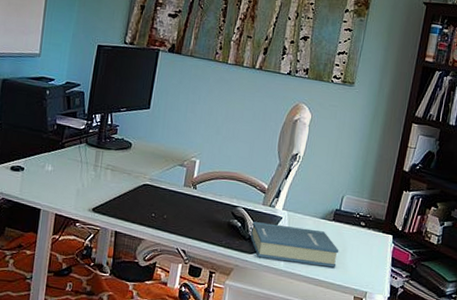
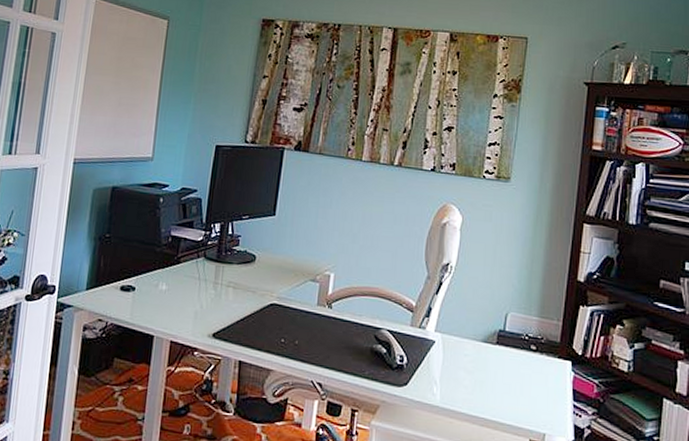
hardback book: present [250,222,339,268] -> none [397,347,507,403]

